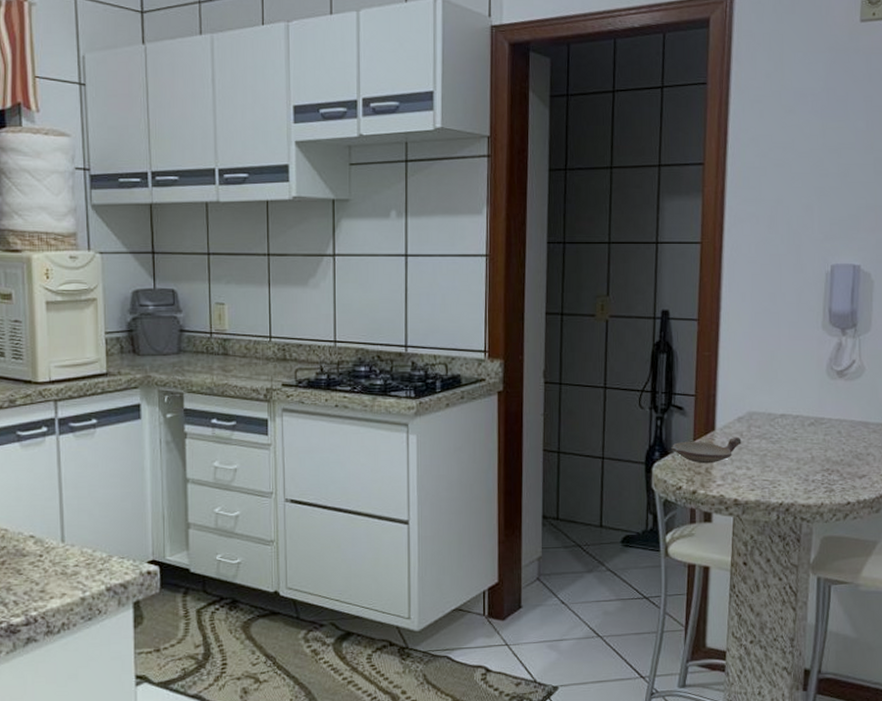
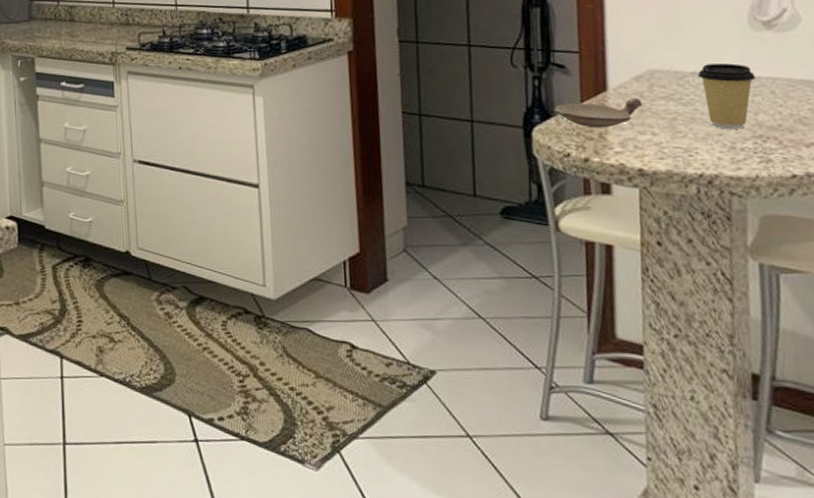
coffee cup: none [785,407,828,464] -> present [697,63,756,130]

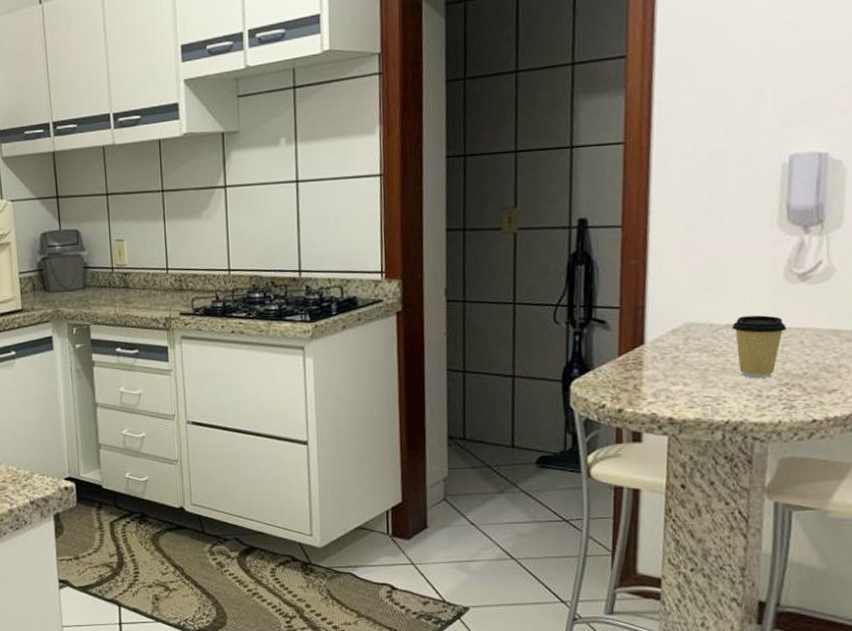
dish: present [553,97,643,128] -> none [592,350,677,380]

